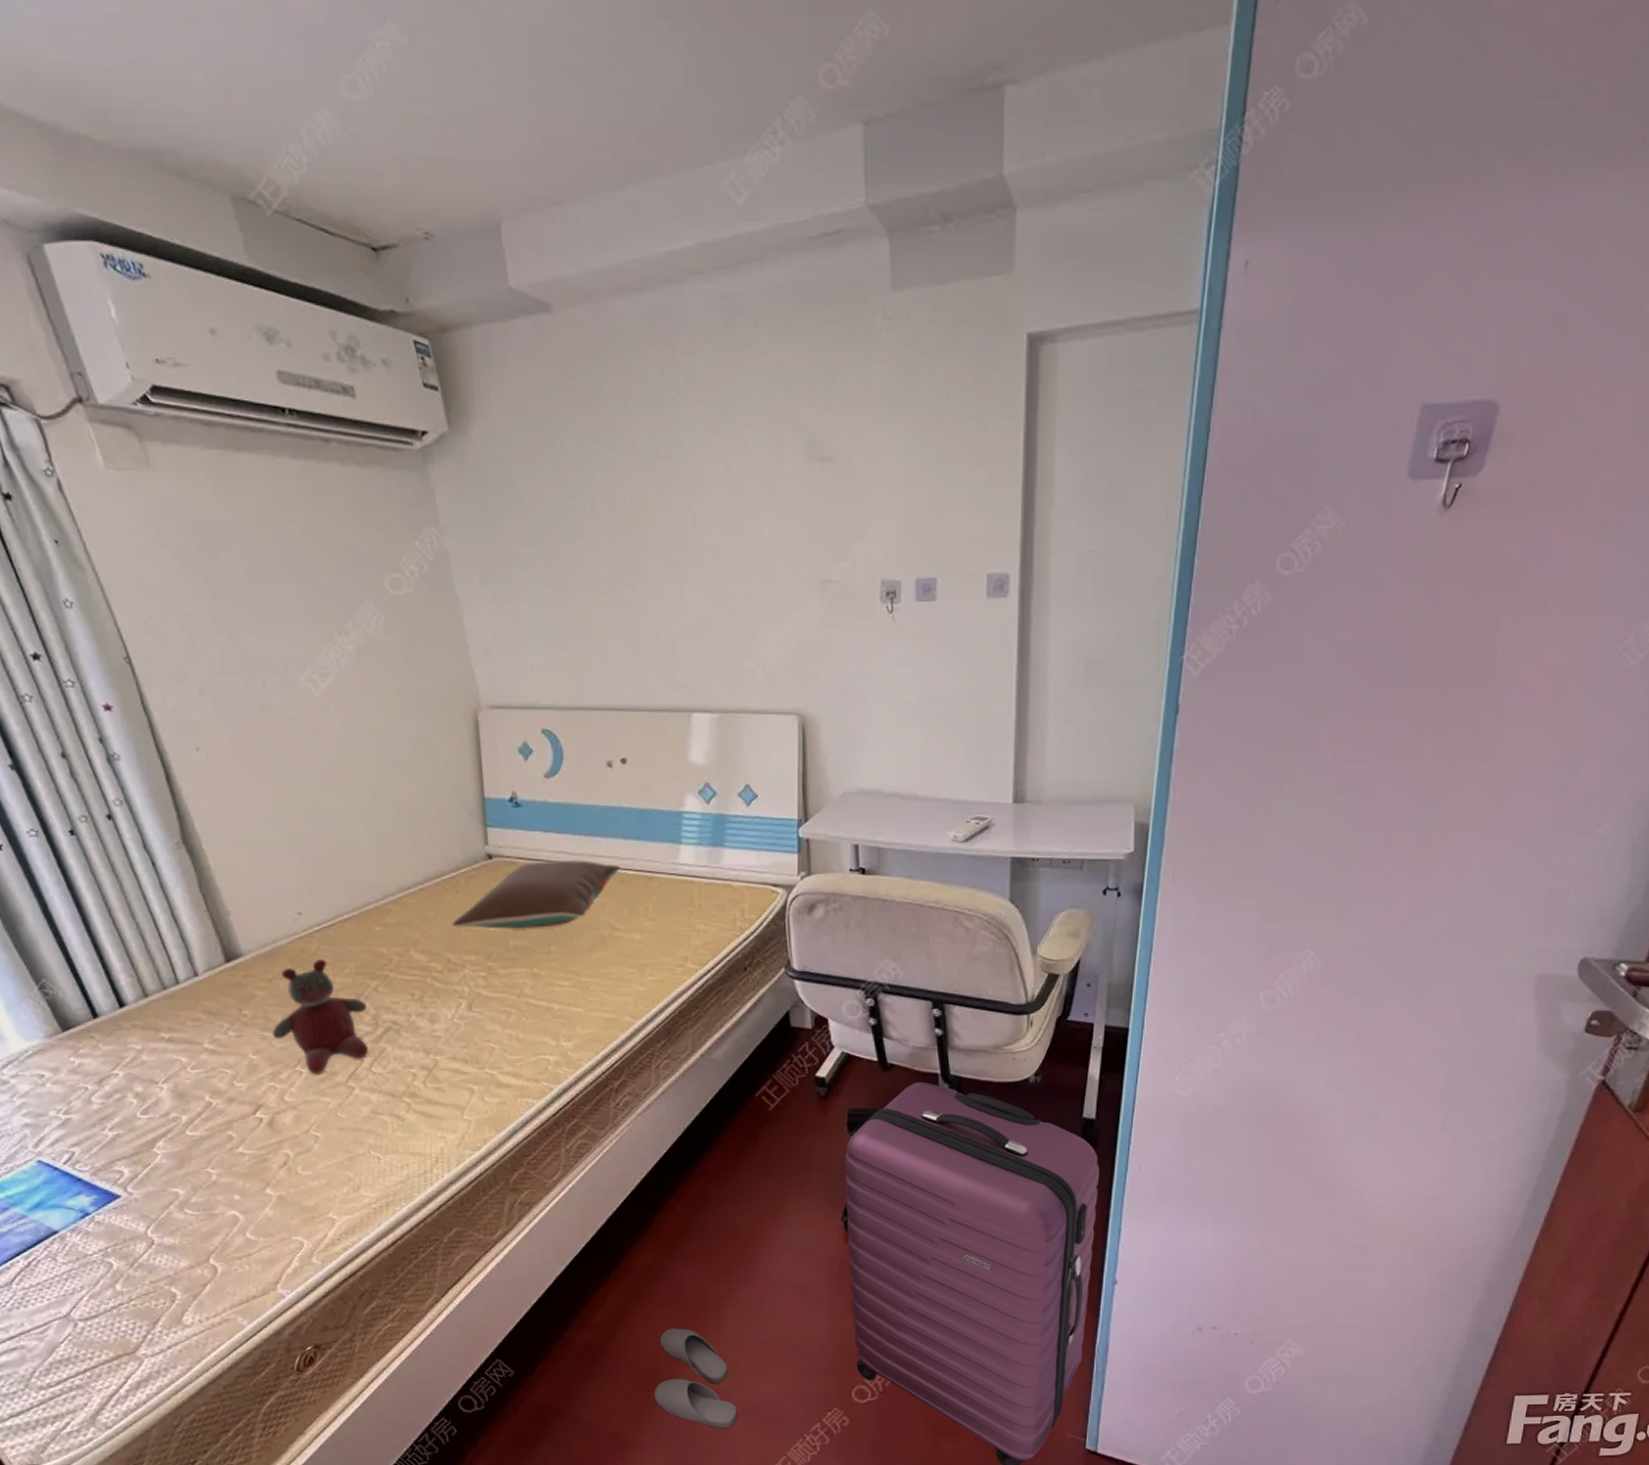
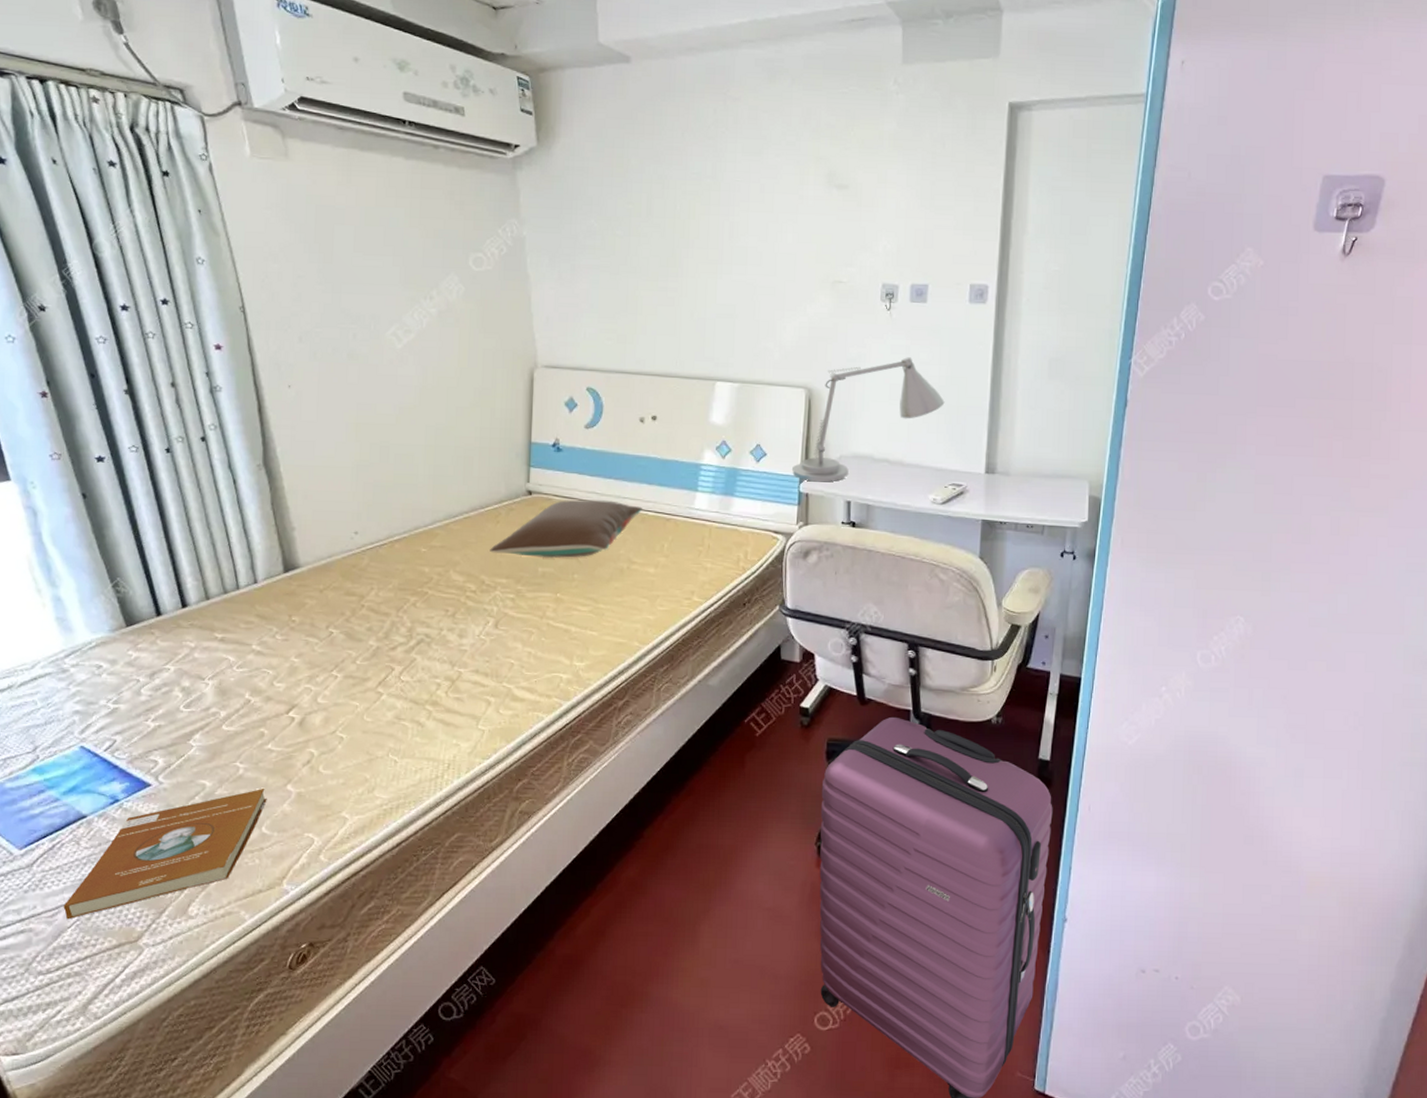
book: none [51,1194,247,1335] -> present [63,789,267,920]
stuffed bear: present [272,960,369,1075] -> none [315,575,405,680]
slippers: present [654,1328,737,1428] -> none [626,944,704,1050]
desk lamp: none [789,668,963,825] -> present [792,356,945,482]

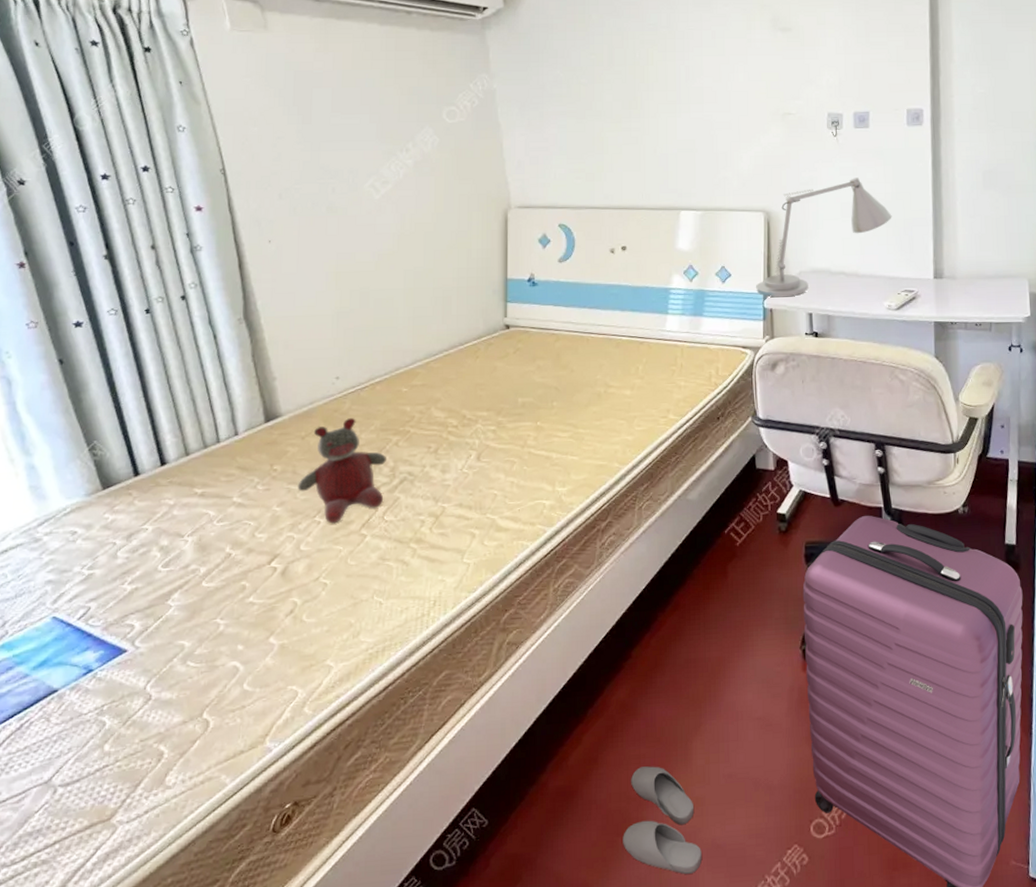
book: present [63,789,267,920] -> none [30,644,249,804]
stuffed bear: none [315,575,405,680] -> present [297,418,387,524]
pillow: present [490,499,642,558] -> none [470,329,616,388]
slippers: none [626,944,704,1050] -> present [623,766,702,874]

